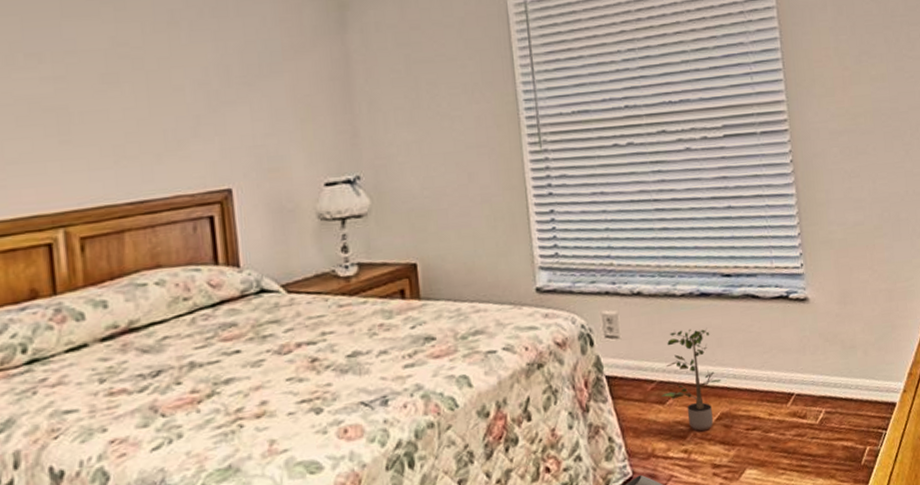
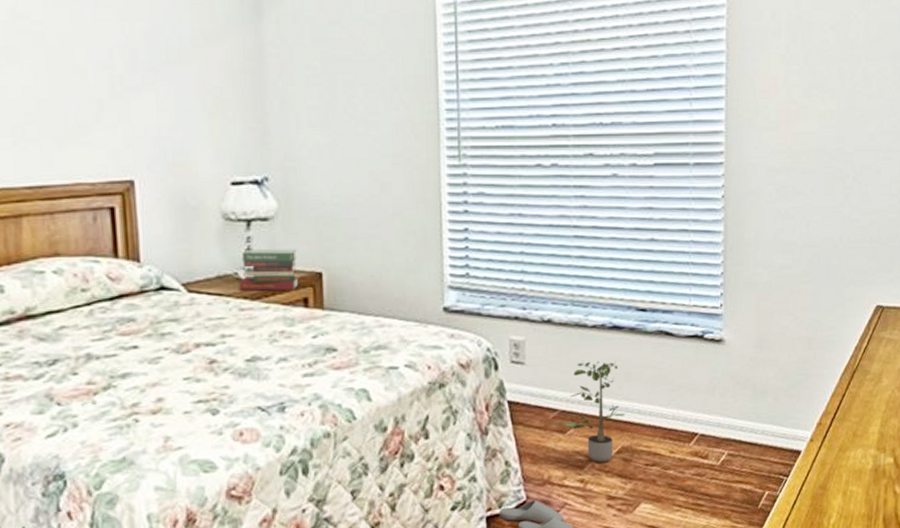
books: none [336,242,395,287] -> present [239,248,299,291]

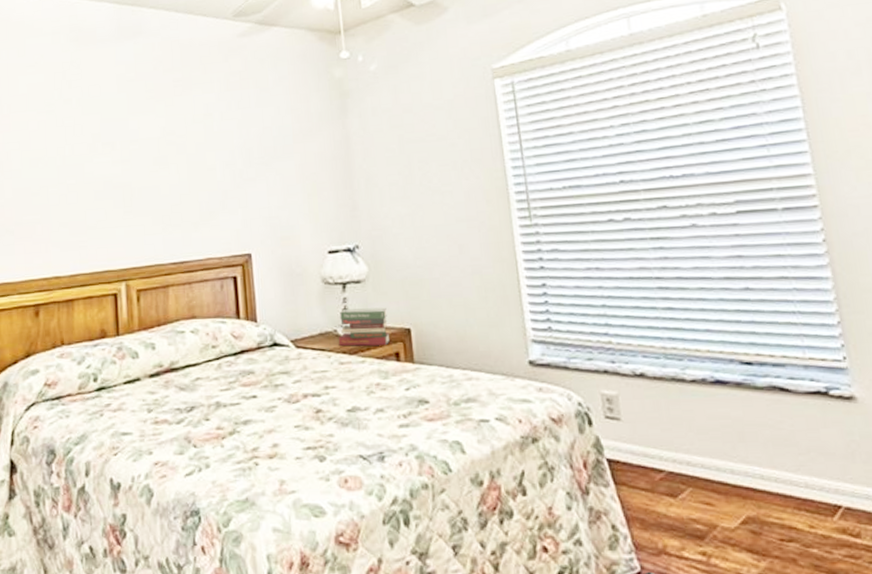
potted plant: present [561,360,626,463] -> none [671,418,746,534]

